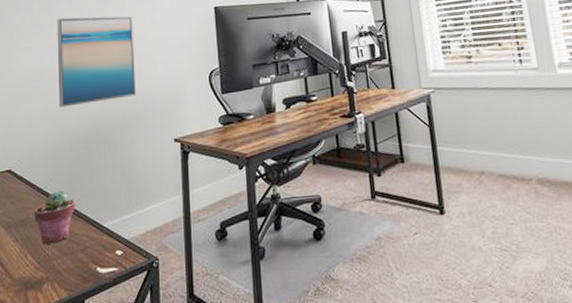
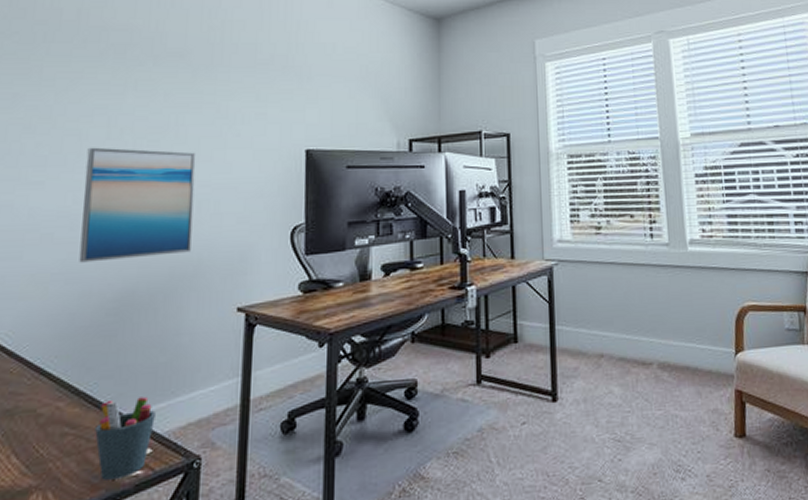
potted succulent: present [34,190,75,244] -> none [25,370,90,442]
pen holder: none [82,210,123,275] -> present [95,396,155,480]

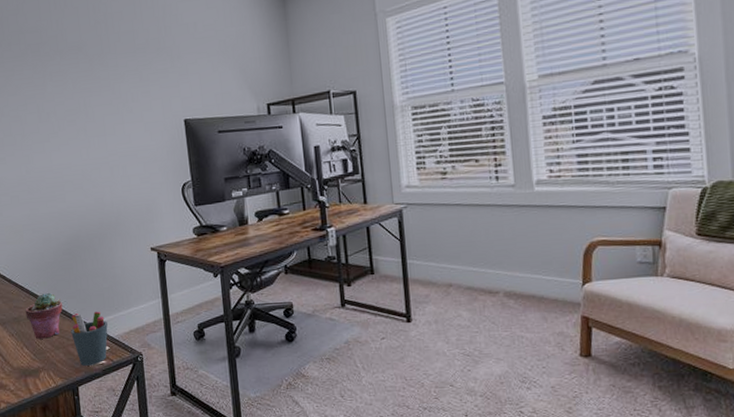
potted succulent: none [25,370,90,442] -> present [25,292,63,339]
wall art: present [79,147,196,263] -> none [28,128,111,217]

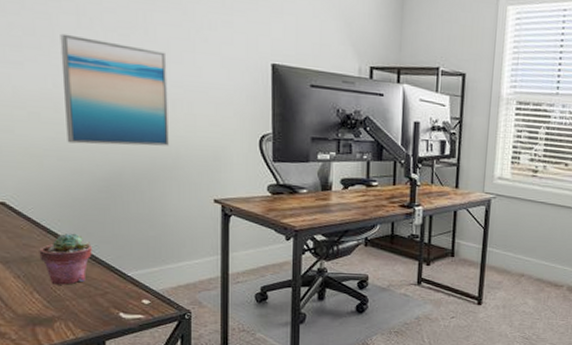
wall art: none [28,128,111,217] -> present [60,33,169,146]
pen holder: present [71,311,108,366] -> none [101,261,150,319]

